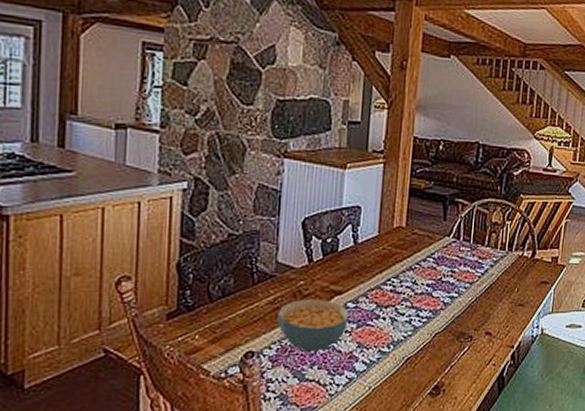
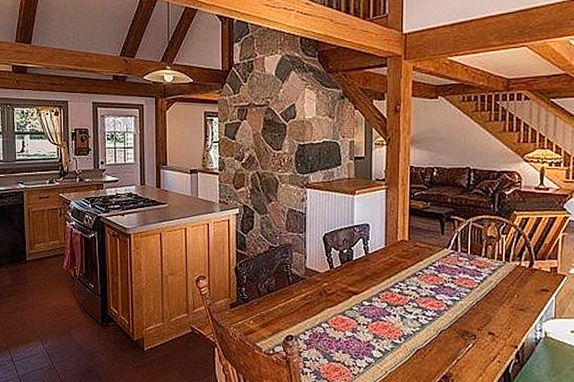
cereal bowl: present [277,298,349,352] -> none [309,297,365,339]

